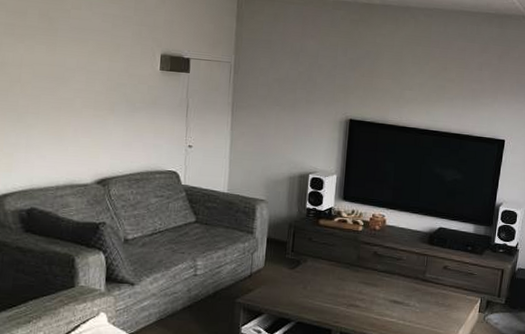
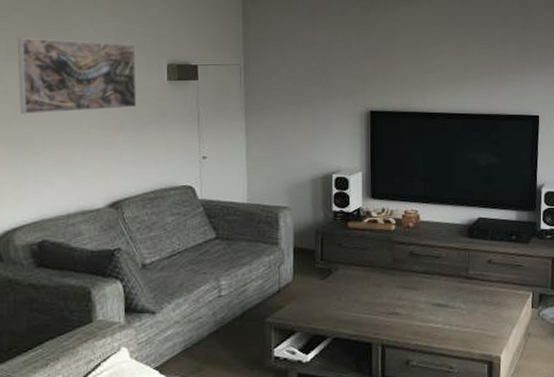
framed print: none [15,13,132,93] -> present [17,38,137,115]

